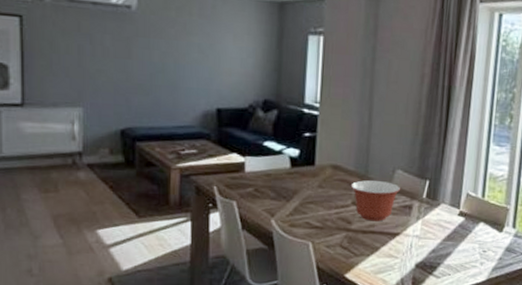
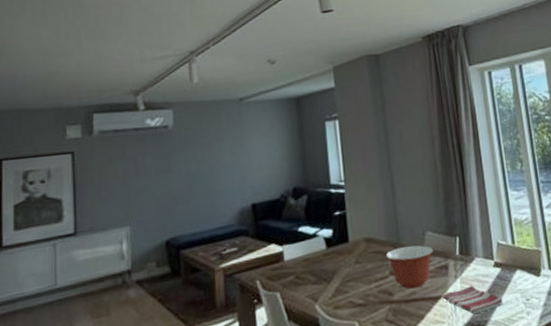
dish towel: none [401,229,460,255] -> present [443,285,503,313]

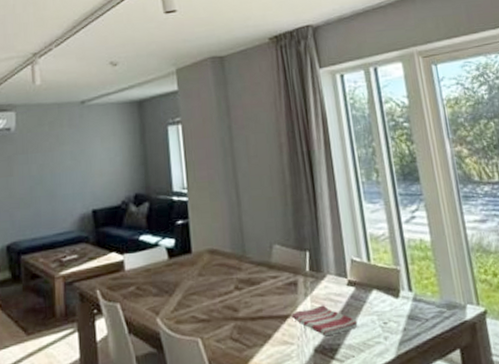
mixing bowl: present [385,245,434,289] -> none [230,259,282,306]

